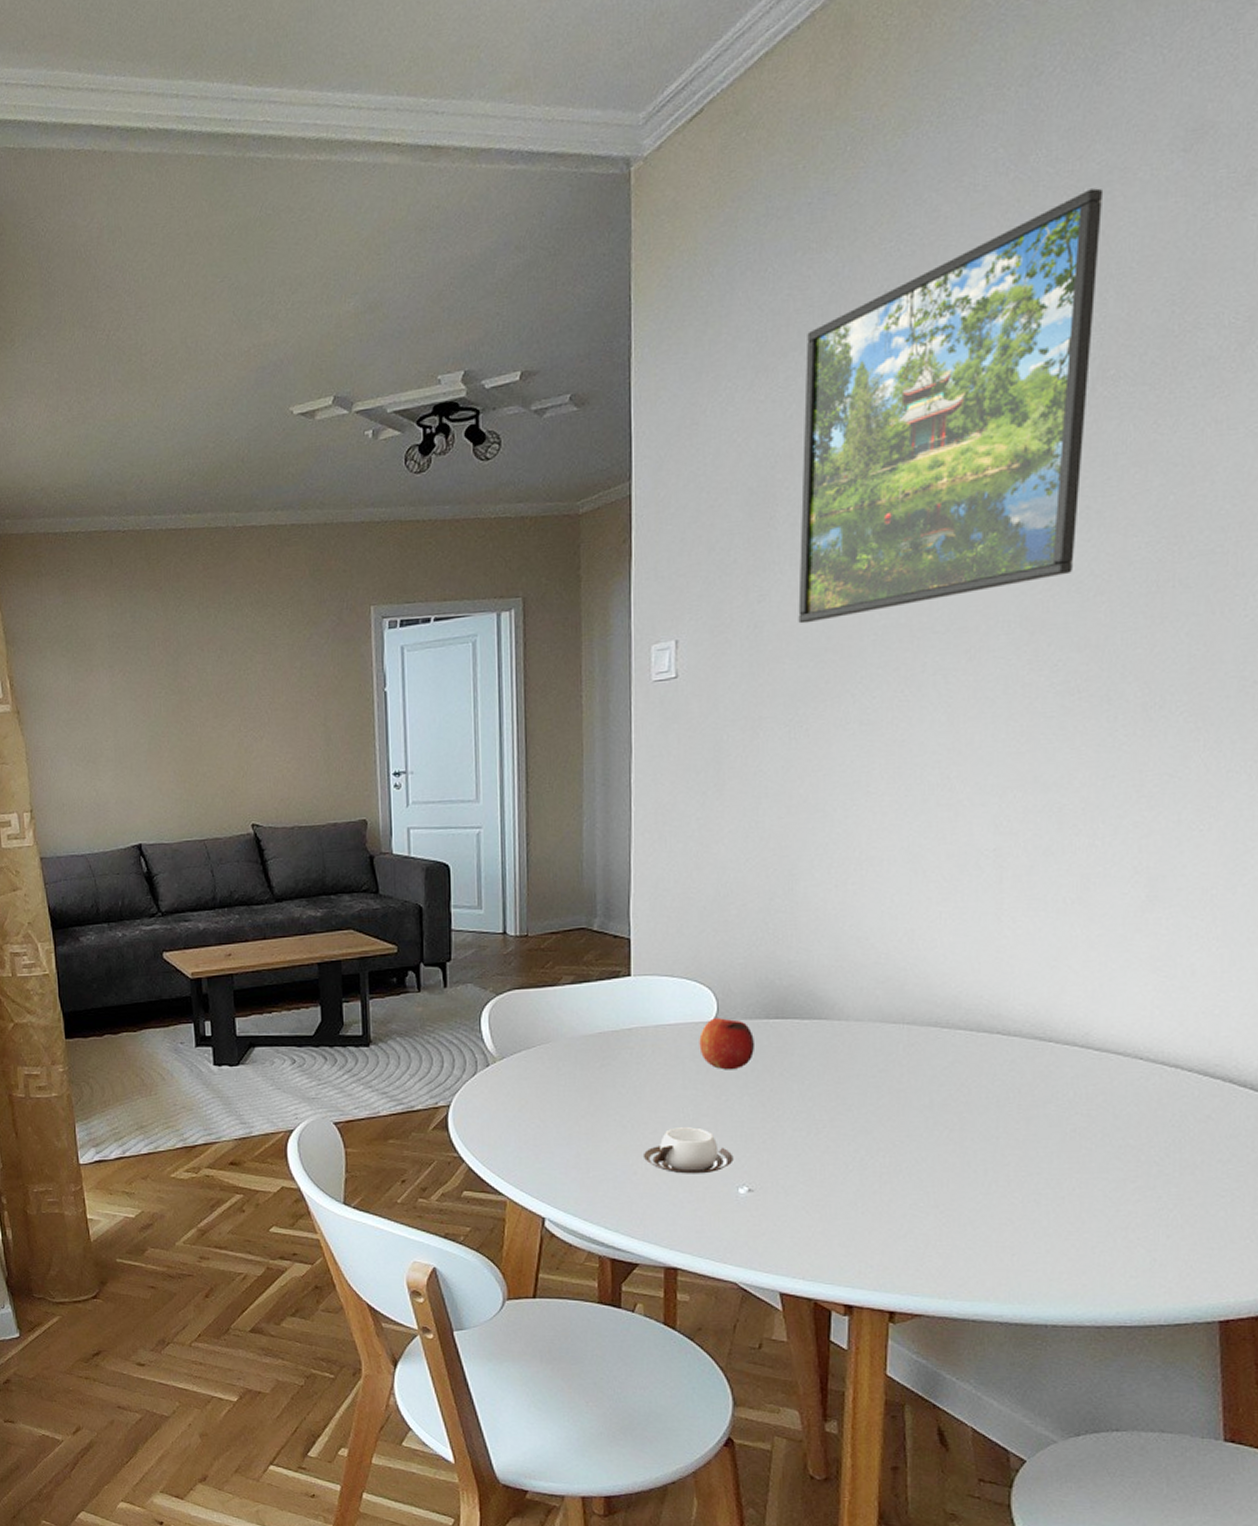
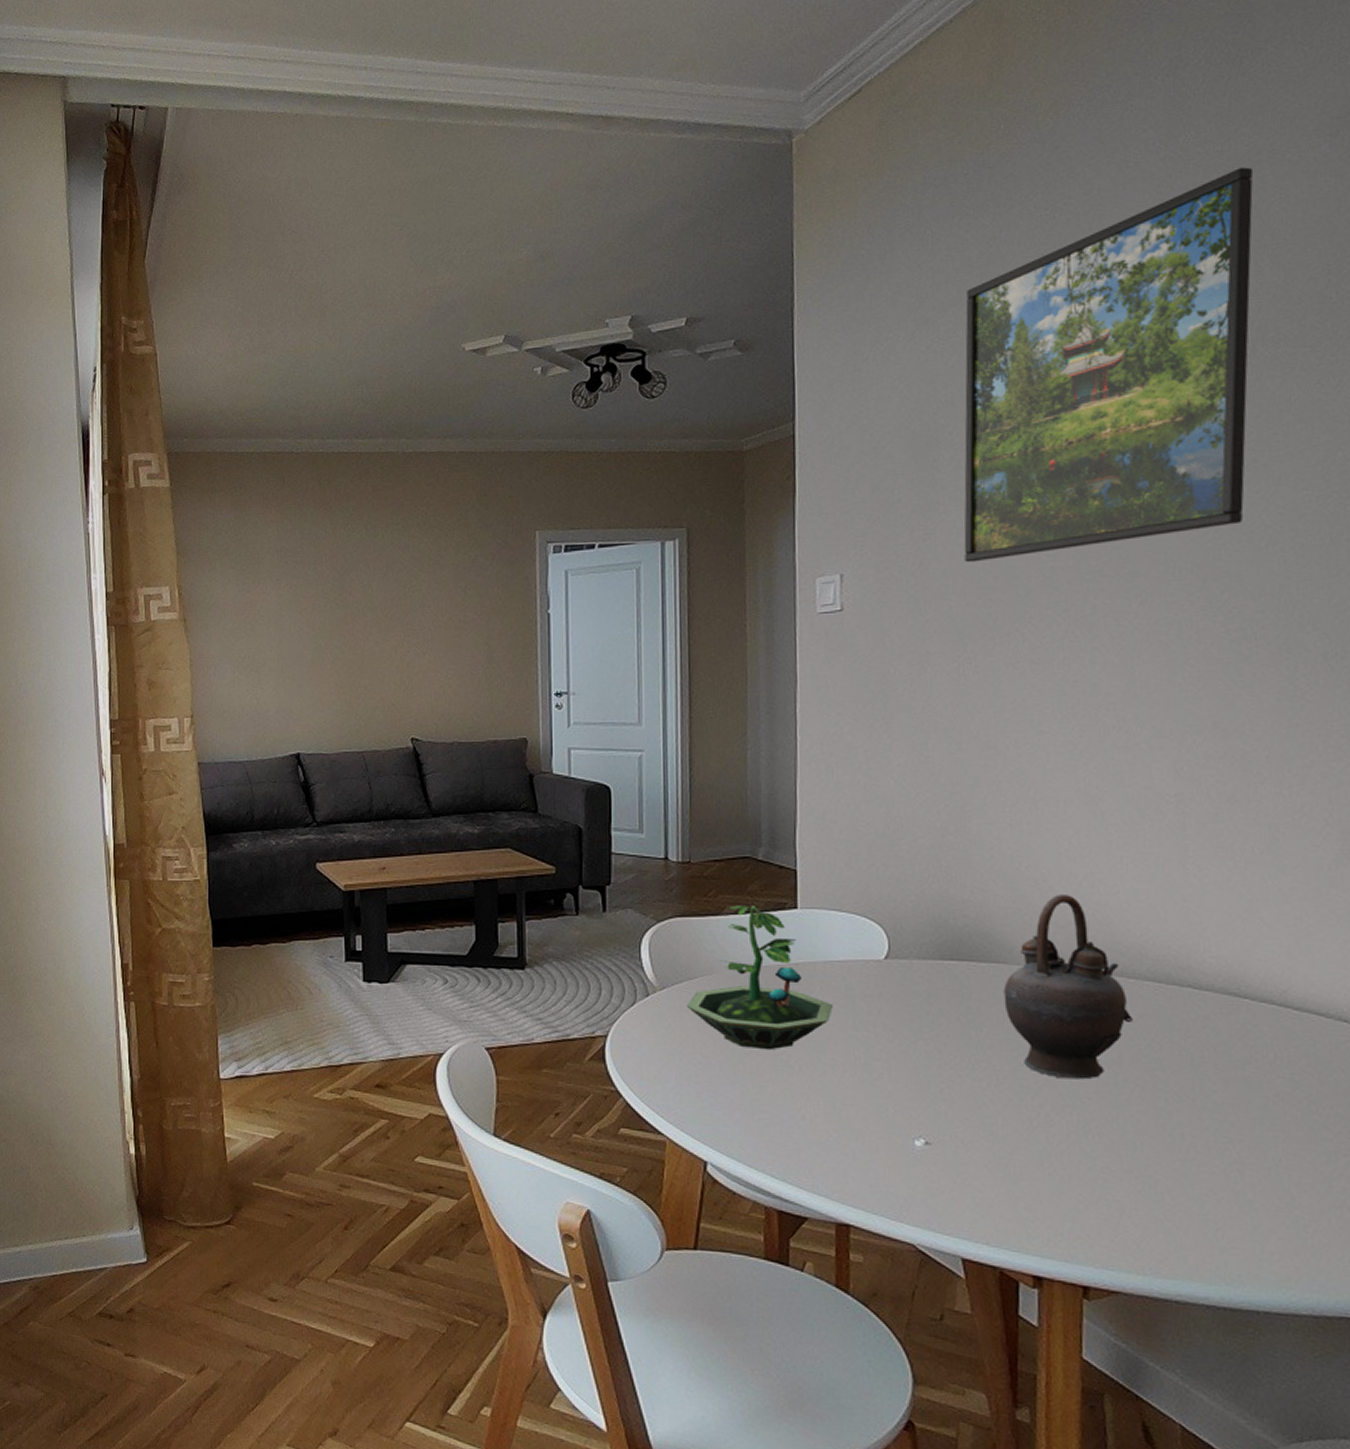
terrarium: none [525,975,664,1112] -> present [687,905,833,1050]
cup: present [642,1127,734,1174] -> none [811,1071,909,1123]
fruit: present [699,1018,756,1070] -> none [870,957,930,1012]
teapot: none [825,951,944,1125] -> present [1003,895,1133,1080]

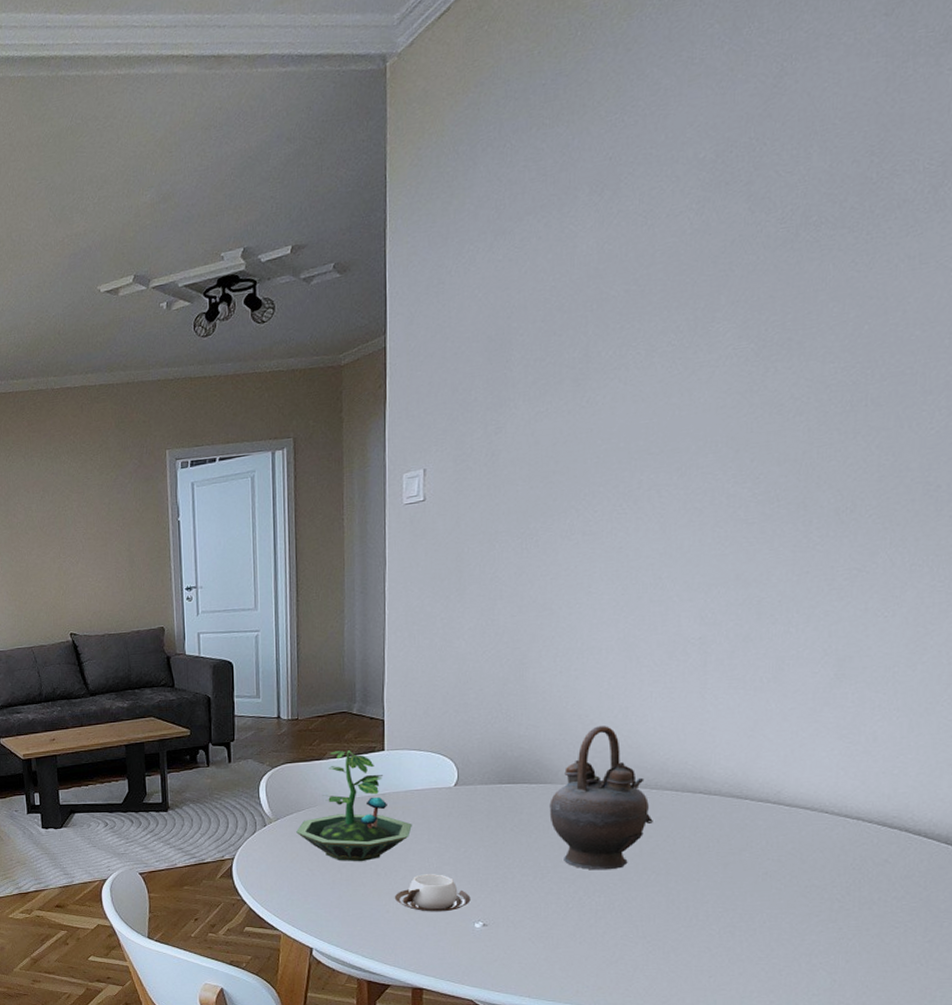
cup: none [811,1071,909,1123] -> present [394,874,471,912]
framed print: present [964,167,1254,563] -> none [530,54,811,451]

